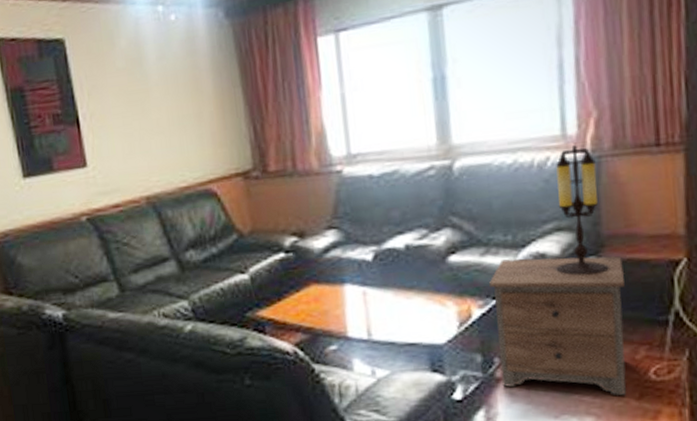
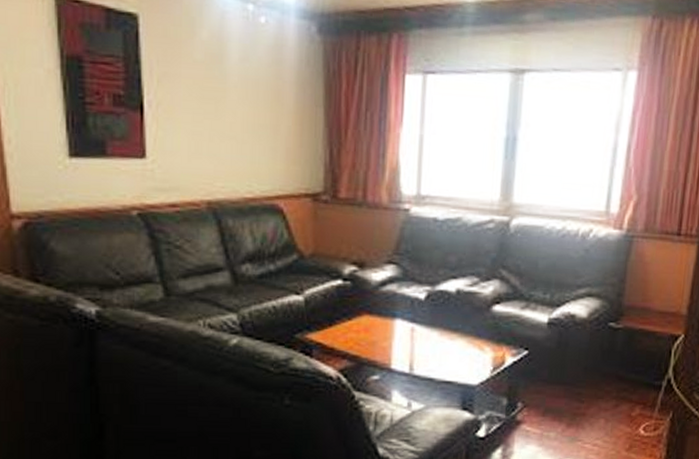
nightstand: present [489,256,627,396] -> none [520,315,635,446]
table lamp: present [555,145,609,276] -> none [580,223,629,339]

